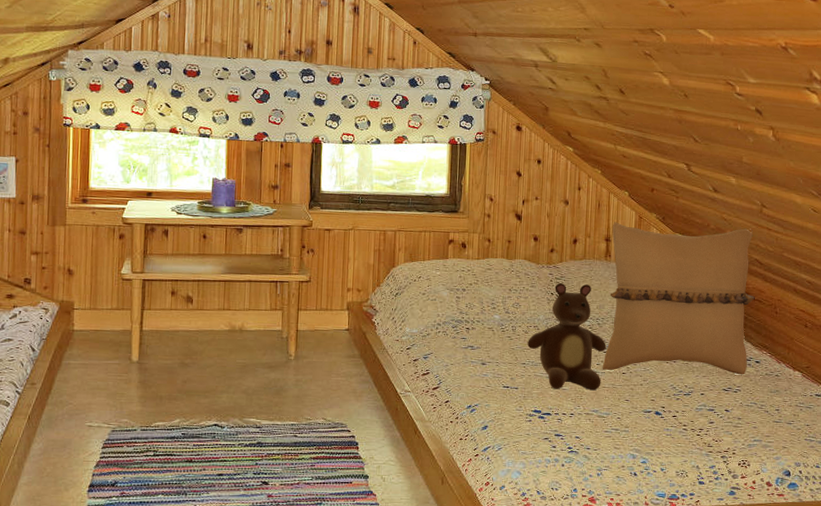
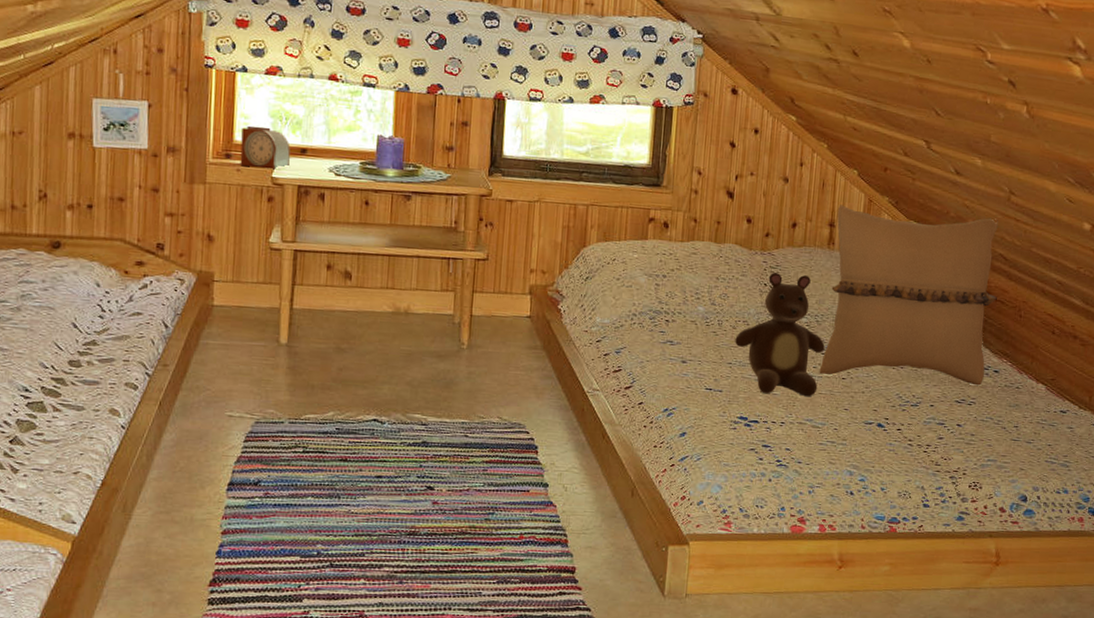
alarm clock: none [95,174,138,211] -> present [240,125,291,170]

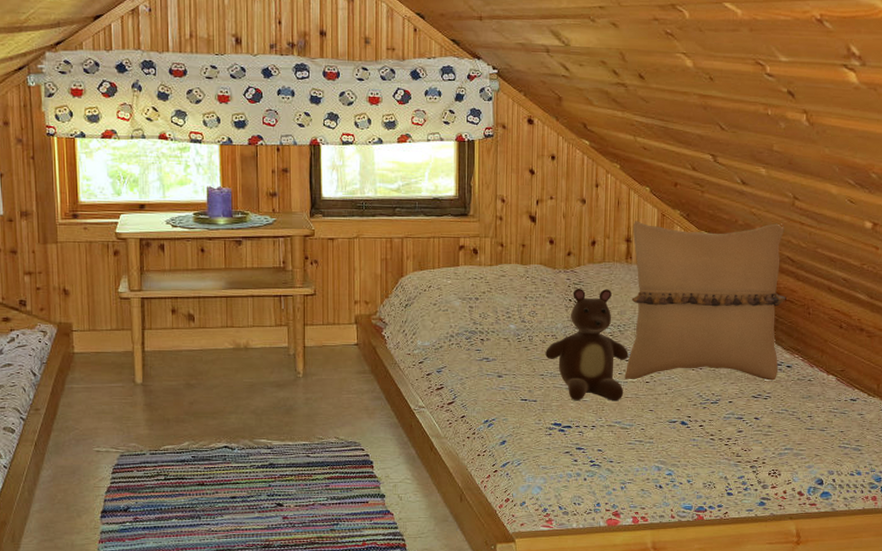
alarm clock: present [240,125,291,170] -> none [85,186,130,226]

